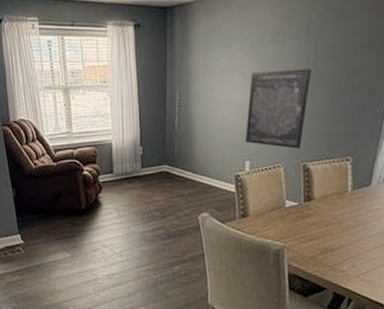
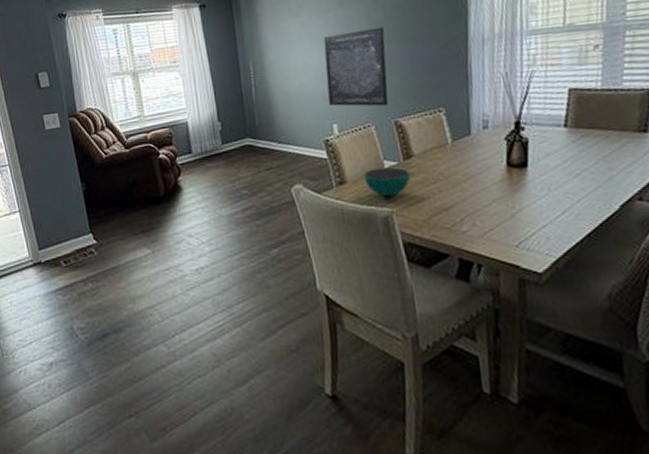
bowl: none [265,207,307,233] -> present [363,167,411,197]

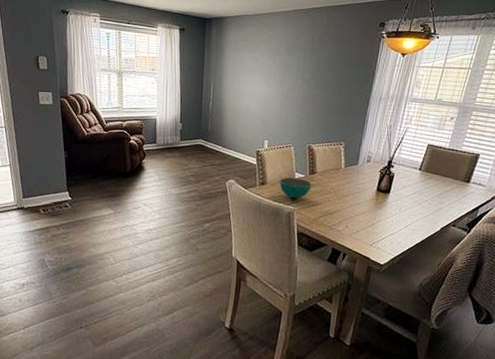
wall art: present [323,27,389,107] -> none [264,73,314,134]

